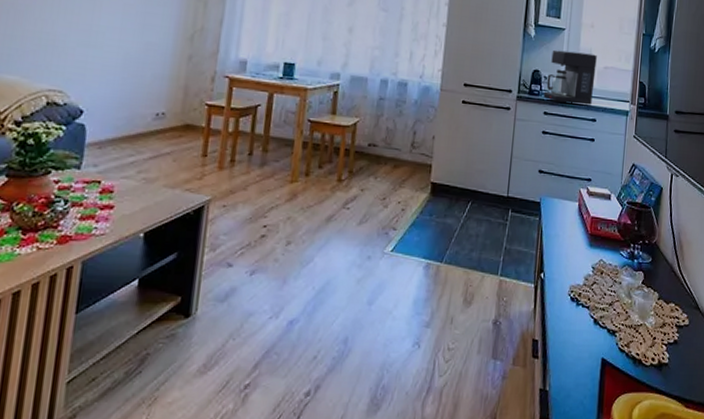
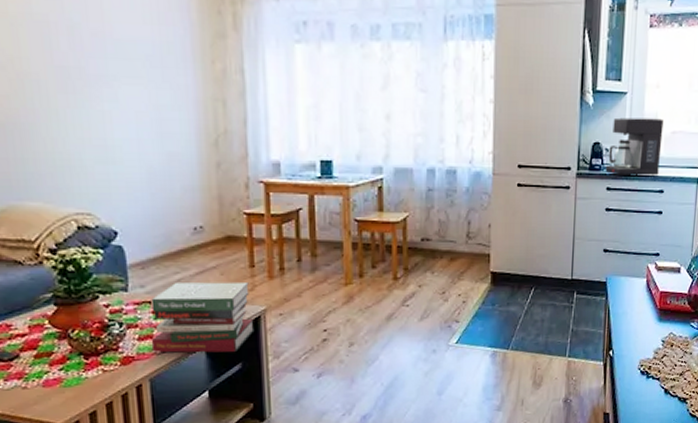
books: none [90,165,199,242] -> present [151,281,255,353]

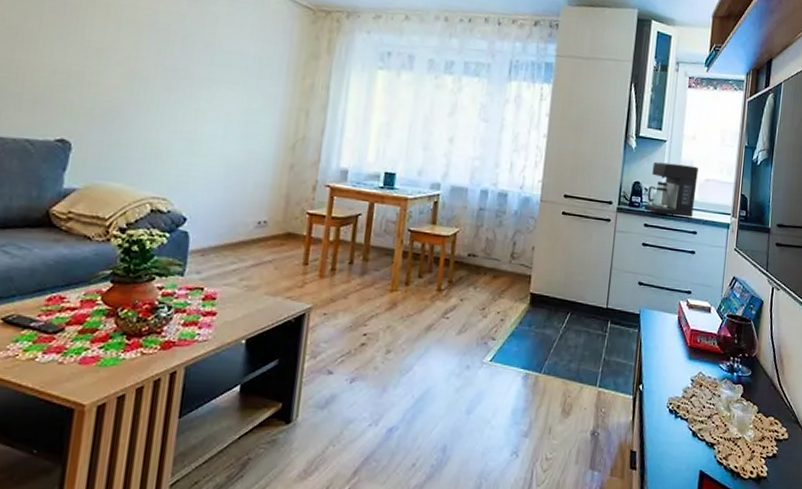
books: present [151,281,255,353] -> none [193,272,300,349]

